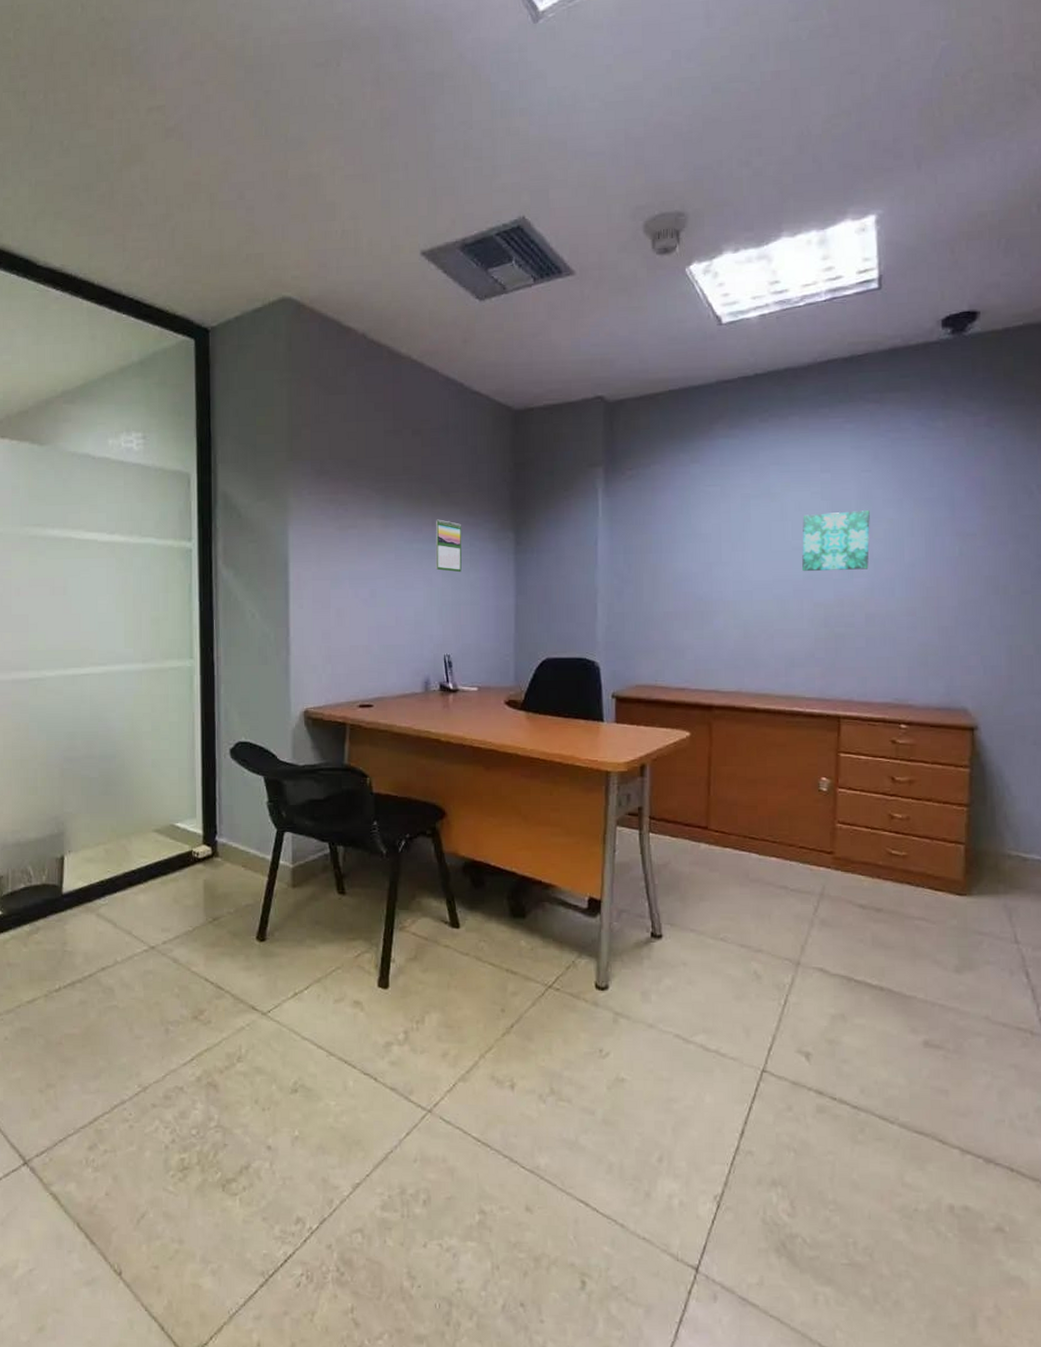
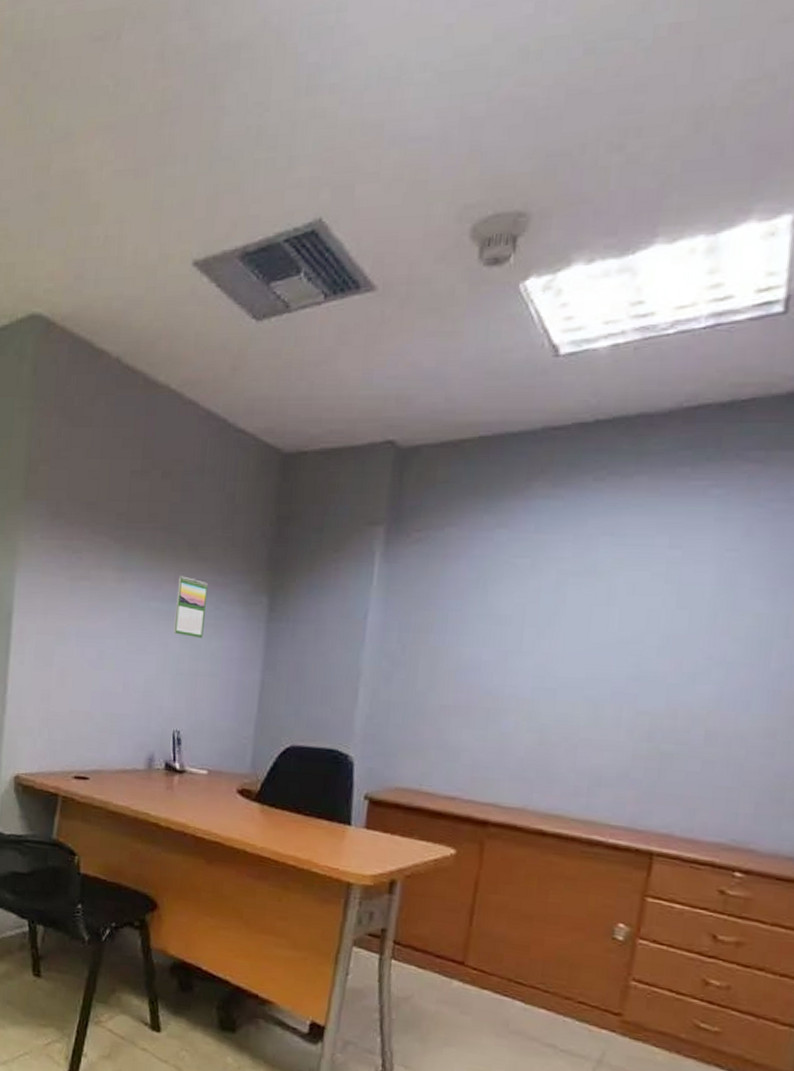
wall art: present [802,510,870,572] -> none [627,600,730,675]

